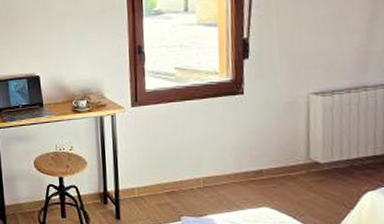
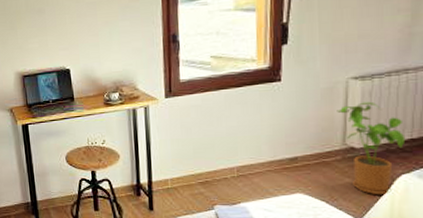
house plant: none [299,117,369,212] -> present [337,101,406,196]

